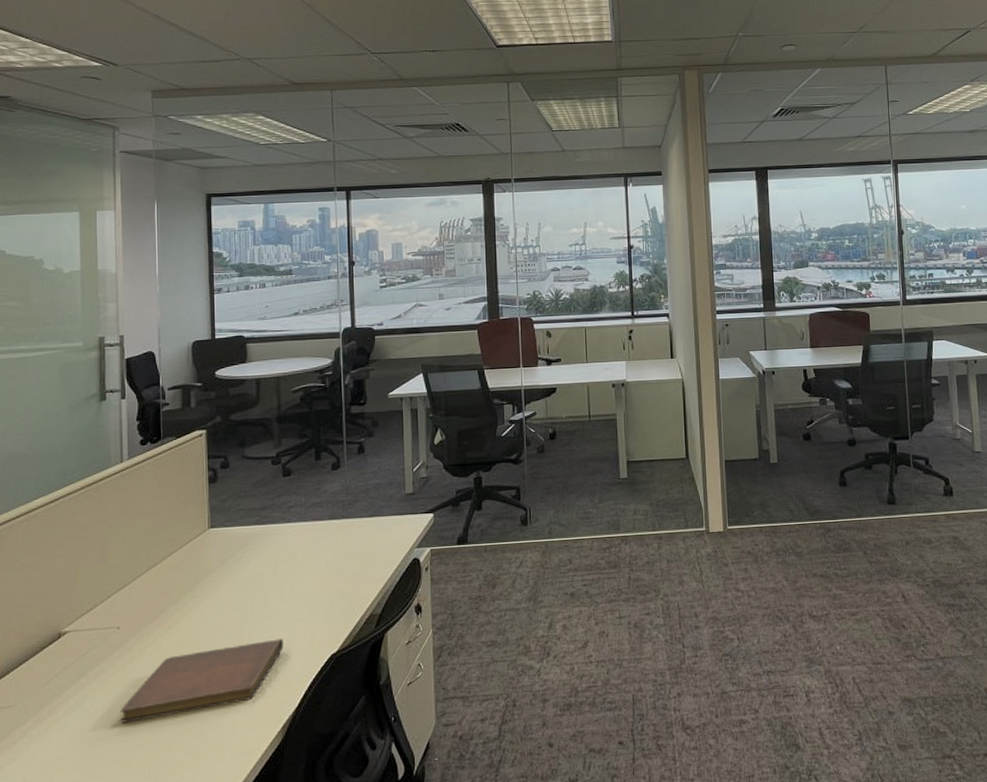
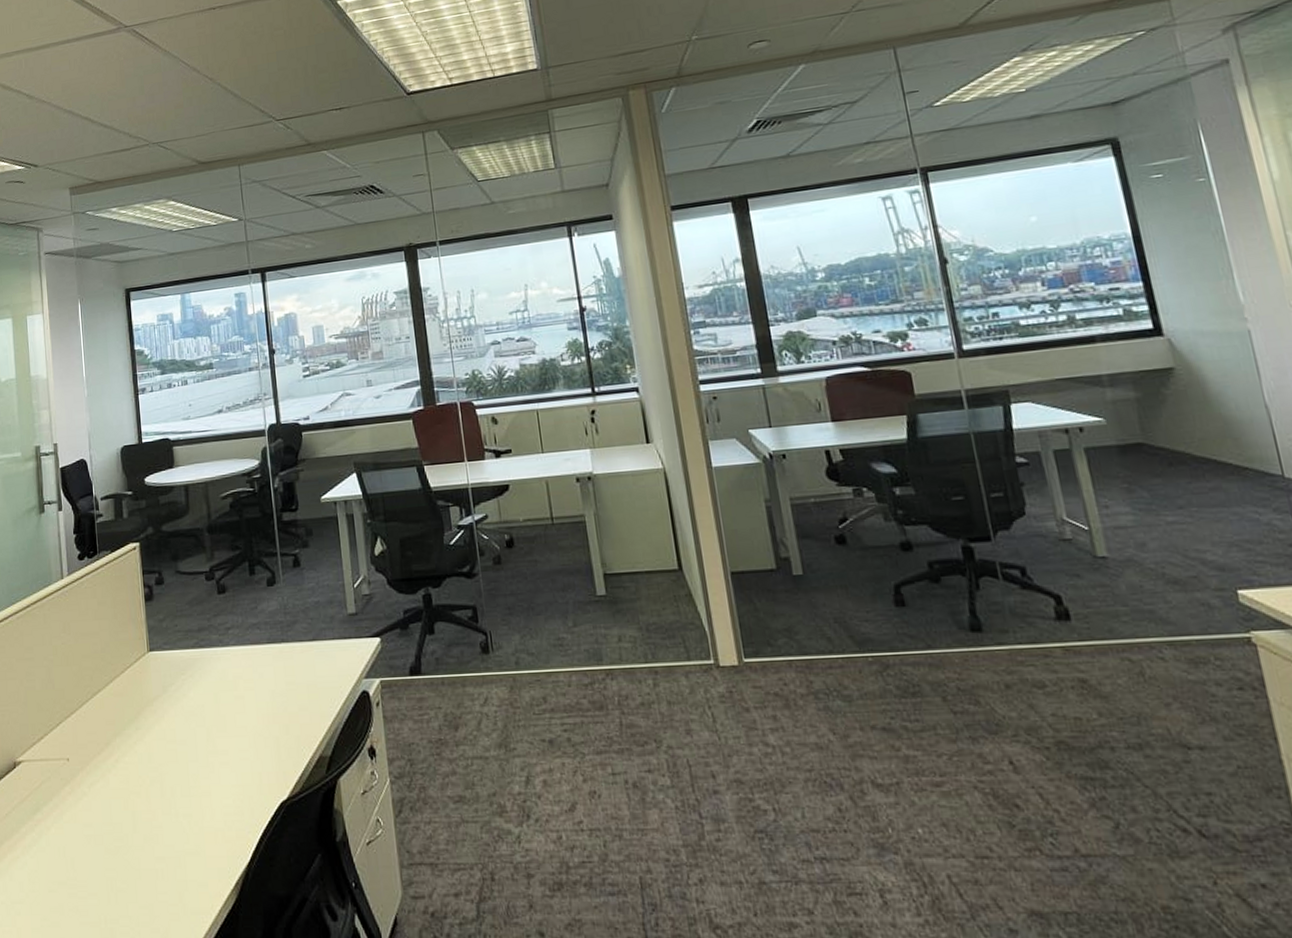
notebook: present [121,638,283,723] -> none [75,780,231,866]

